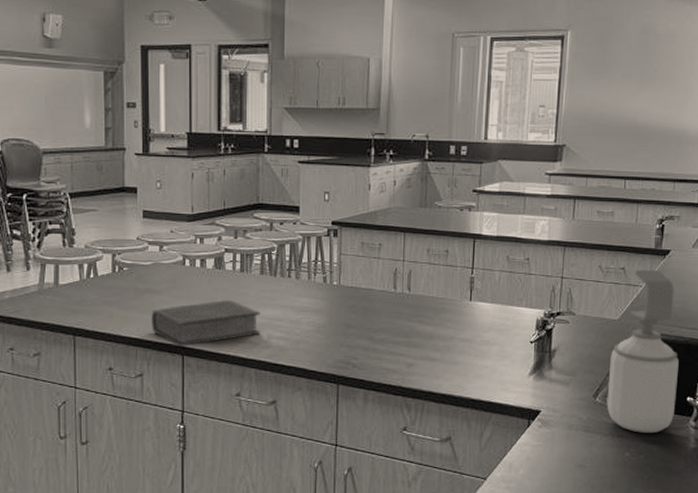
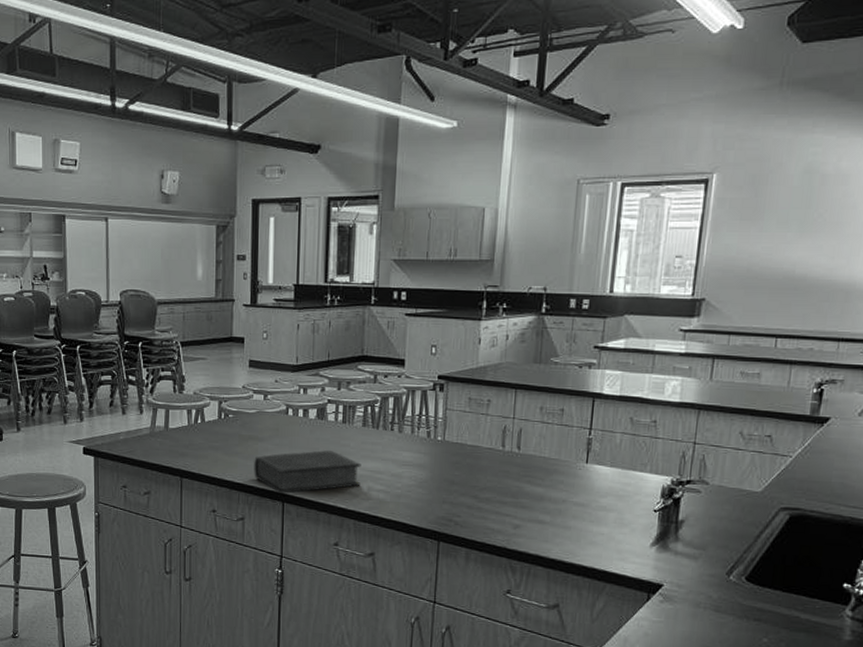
soap bottle: present [606,269,679,434] -> none [742,438,835,620]

